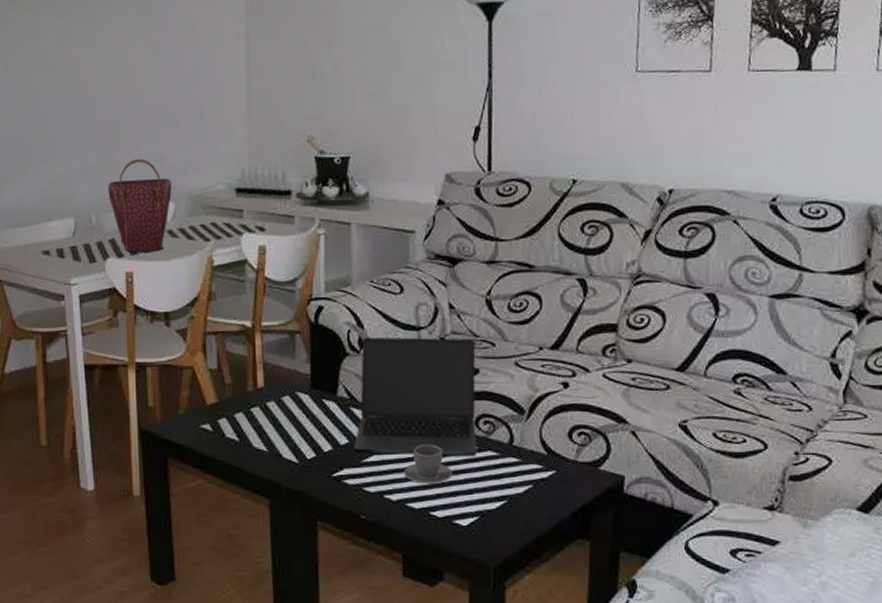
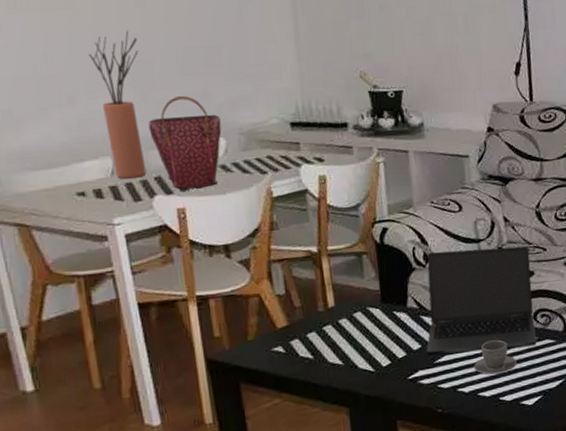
vase: none [63,93,106,241] -> present [88,30,147,180]

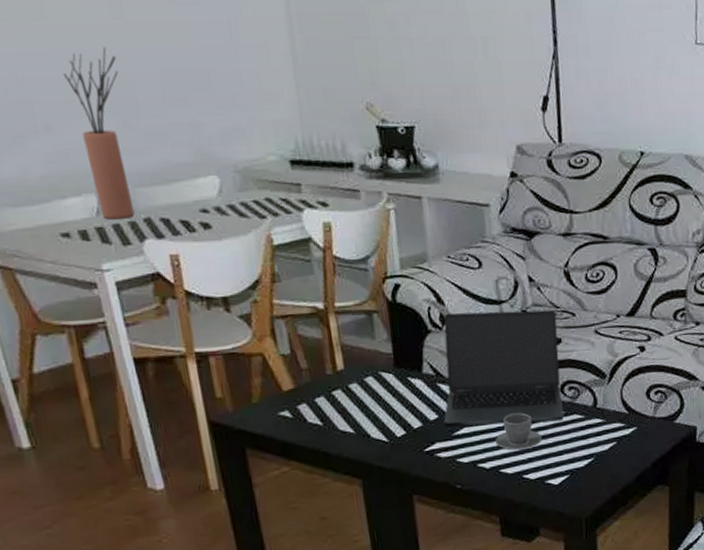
handbag: present [148,96,222,189] -> none [133,126,215,234]

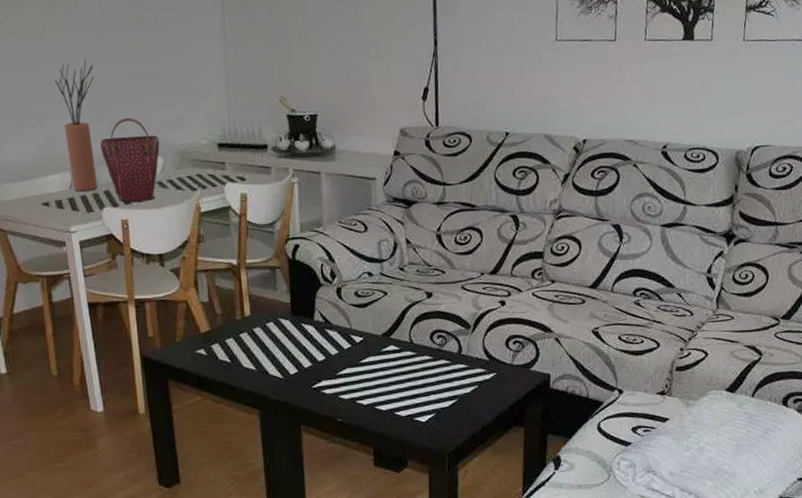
handbag: none [133,126,215,234] -> present [100,118,160,203]
laptop: present [443,309,564,426] -> none [329,268,432,367]
teacup: present [495,413,542,450] -> none [372,357,412,390]

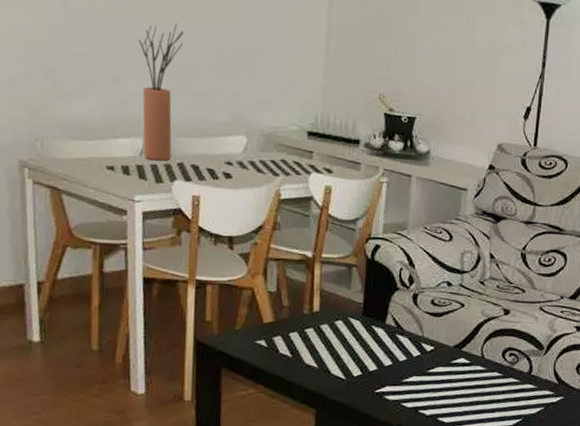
handbag: present [100,118,160,203] -> none [180,91,245,180]

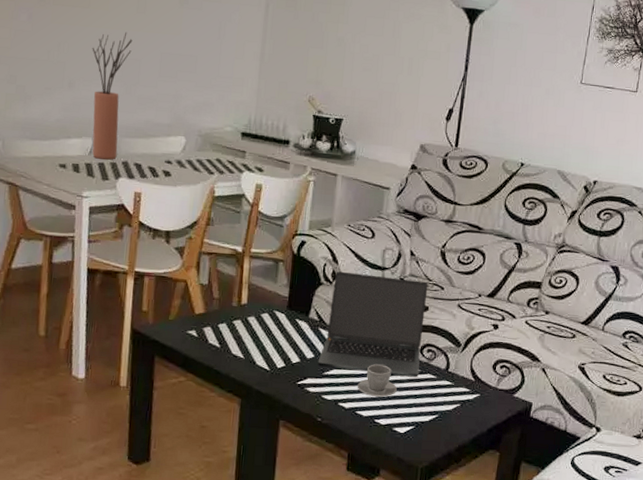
laptop: none [396,275,509,382] -> present [317,271,428,377]
teacup: none [438,370,479,403] -> present [357,364,397,397]

